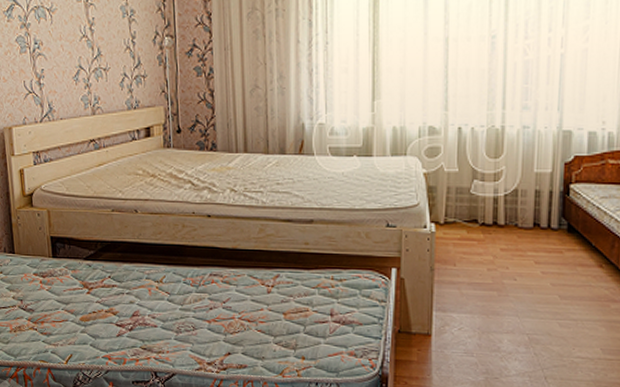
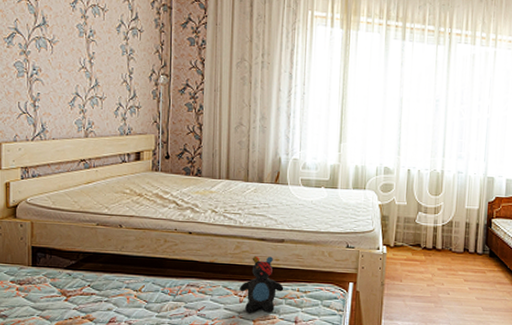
teddy bear: none [267,239,316,305] -> present [240,255,284,313]

